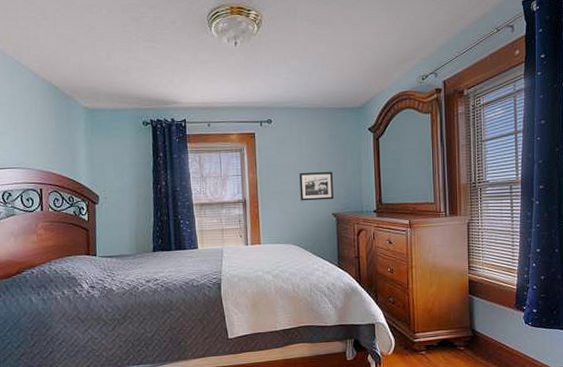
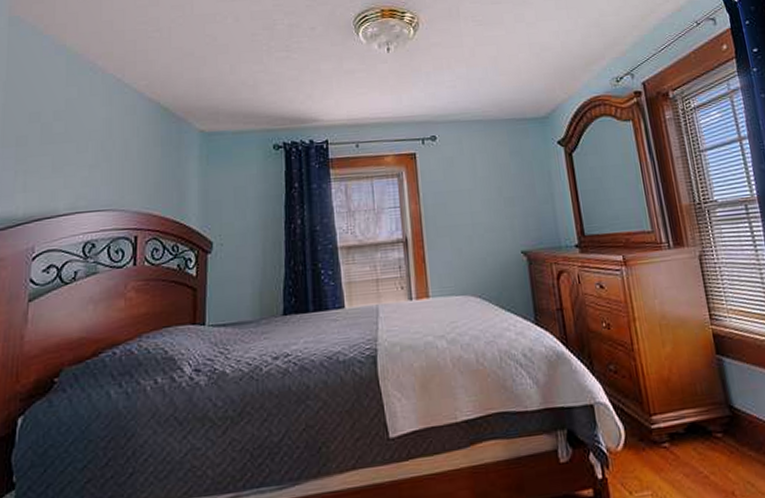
picture frame: present [299,172,334,201] -> none [475,197,522,237]

